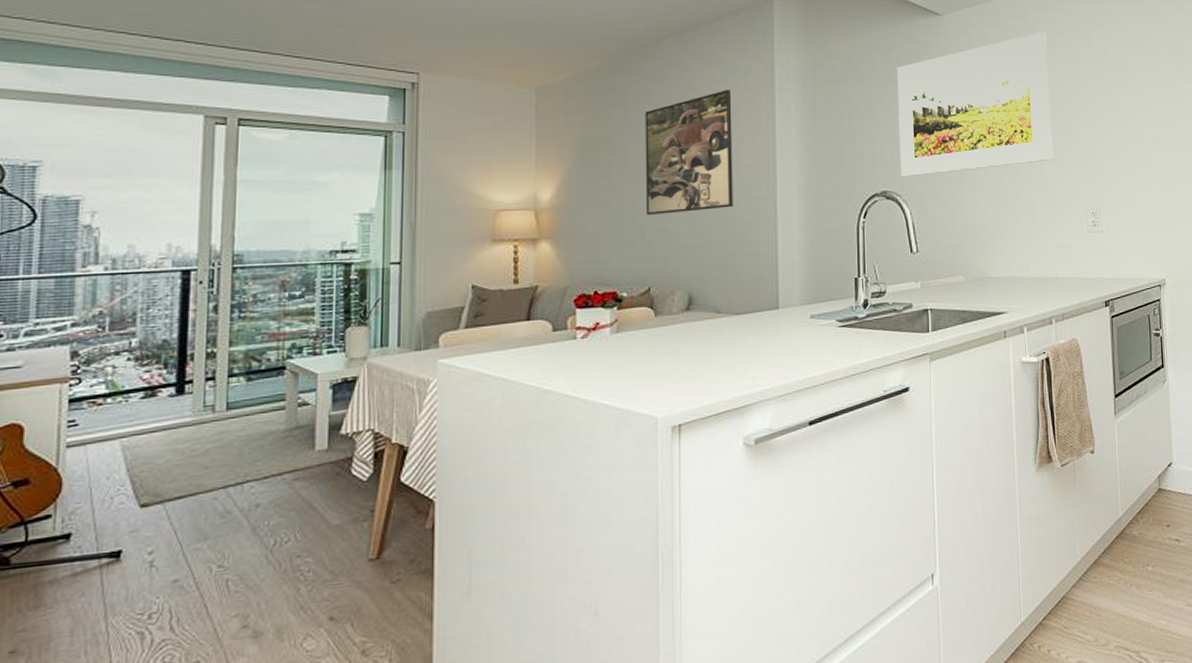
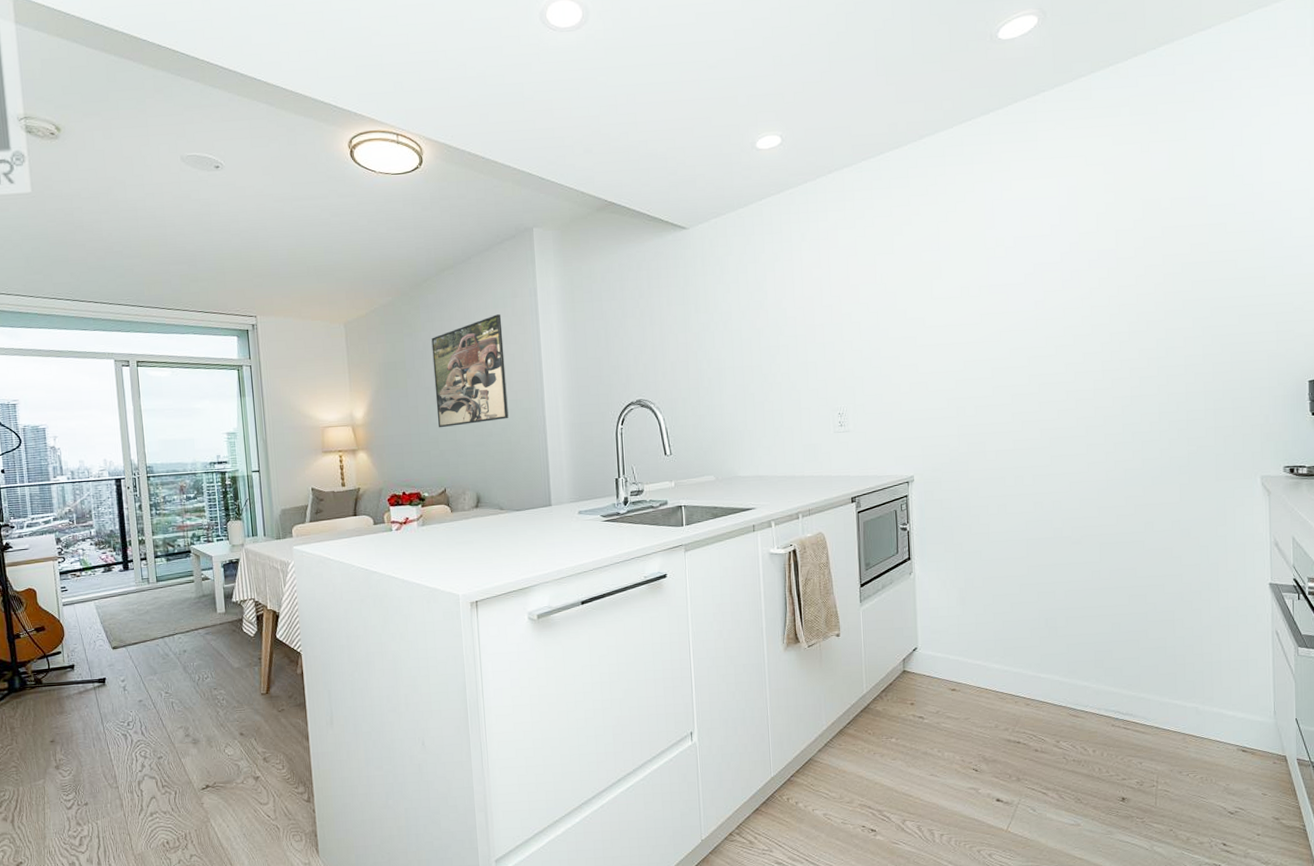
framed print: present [897,32,1053,178] -> none [647,237,800,387]

